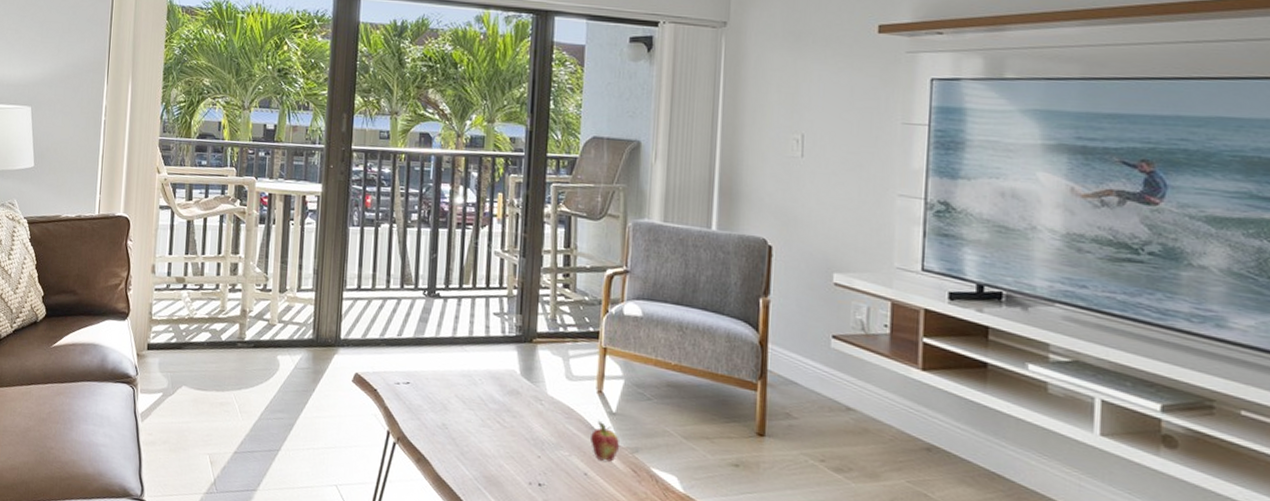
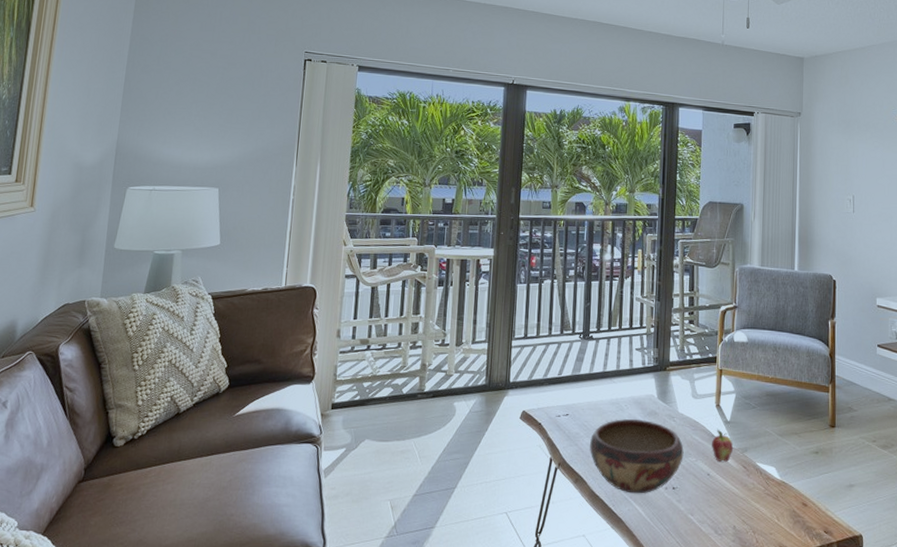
decorative bowl: none [435,395,554,486] -> present [590,418,684,494]

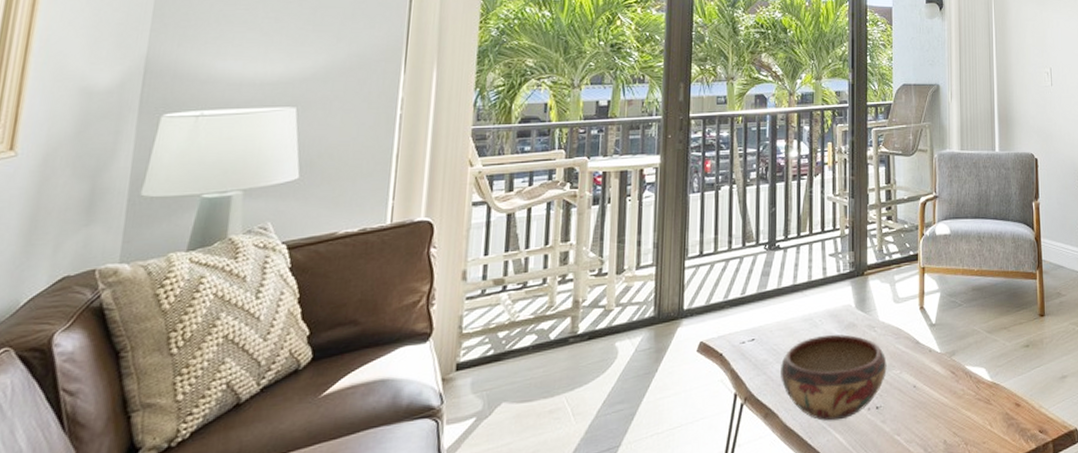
fruit: present [712,429,734,462] -> none [917,334,941,370]

